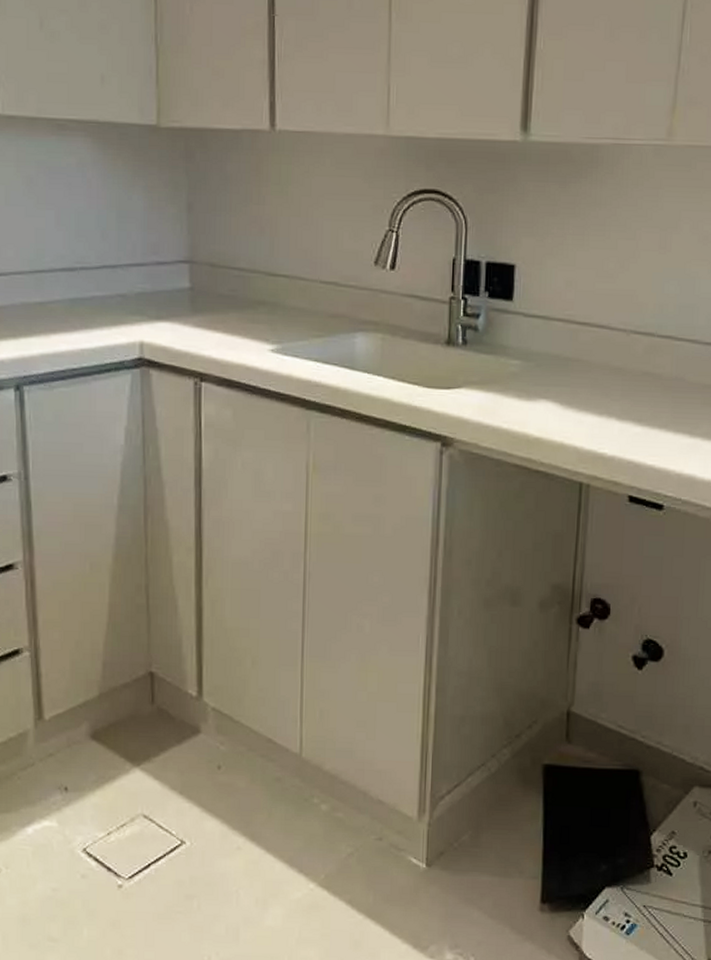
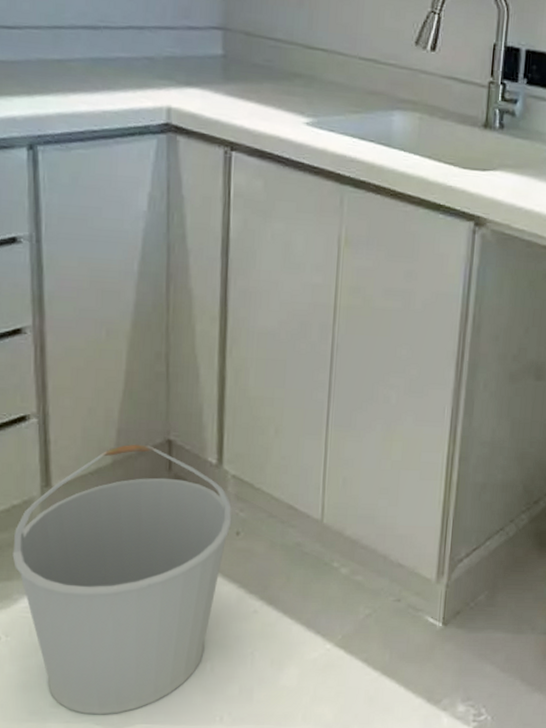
bucket: none [10,676,213,951] -> present [12,444,232,715]

